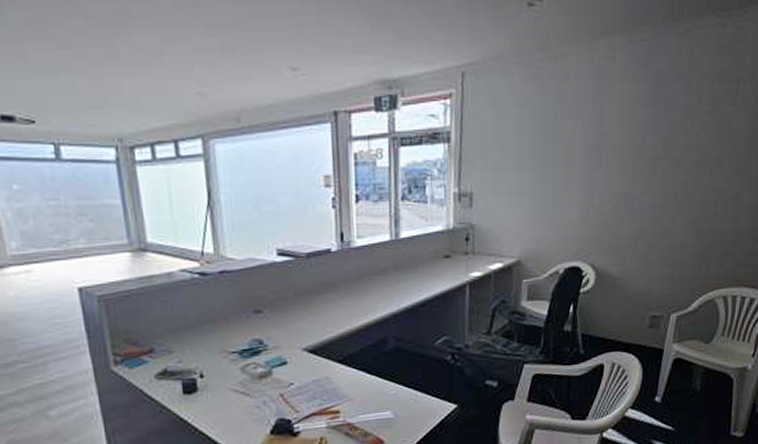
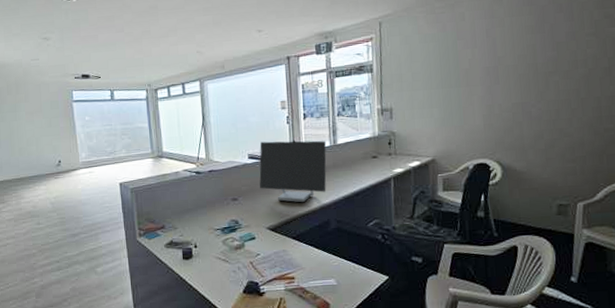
computer monitor: none [293,231,386,316] -> present [259,140,327,203]

